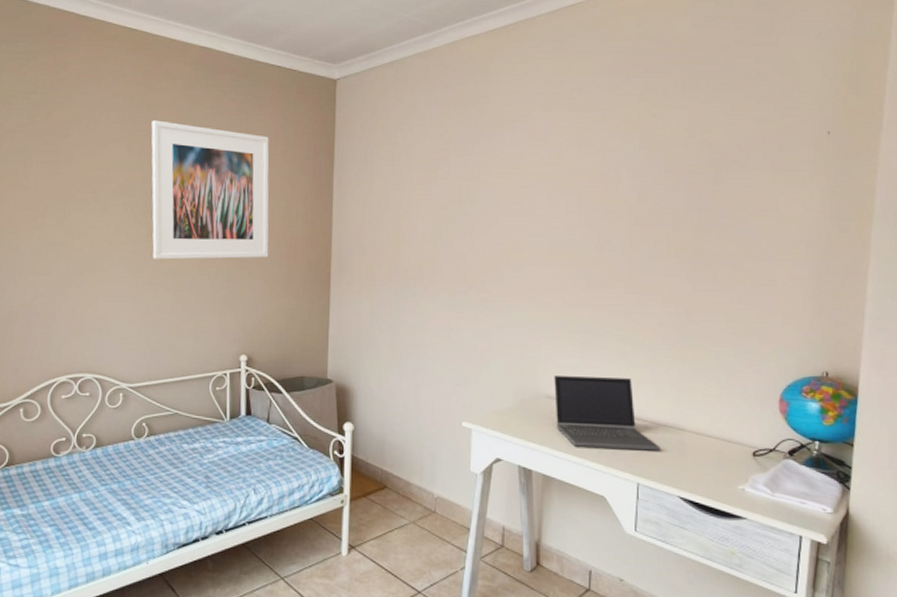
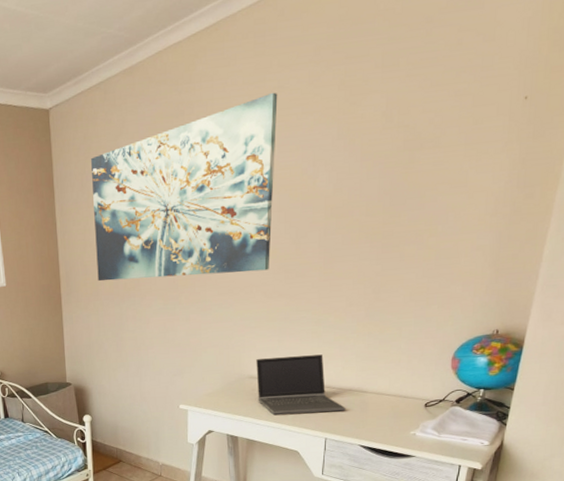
wall art: none [375,94,577,275] -> present [91,92,278,282]

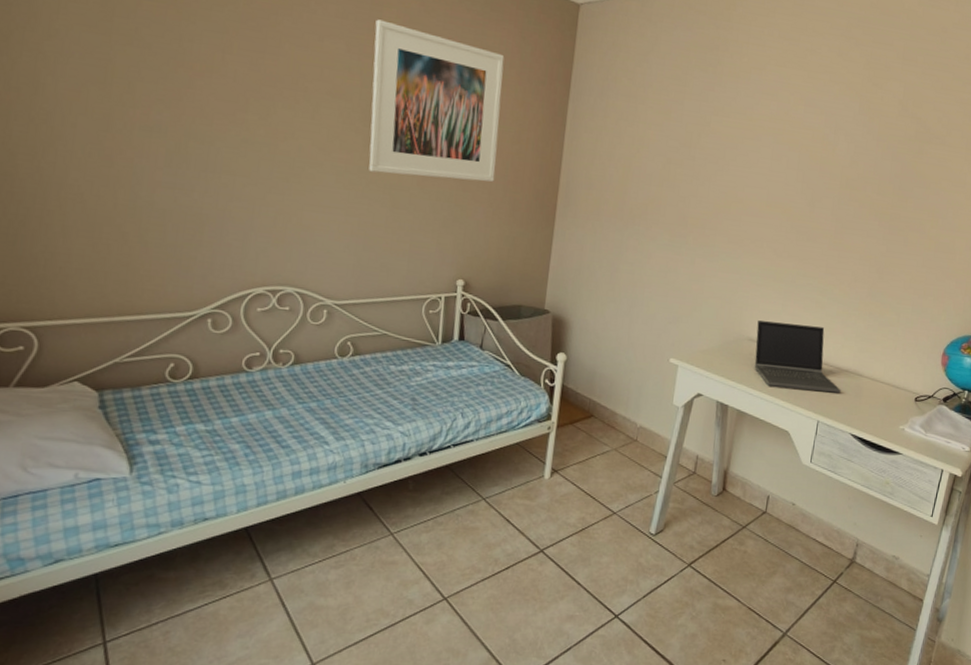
wall art: present [91,92,278,282] -> none [601,53,810,227]

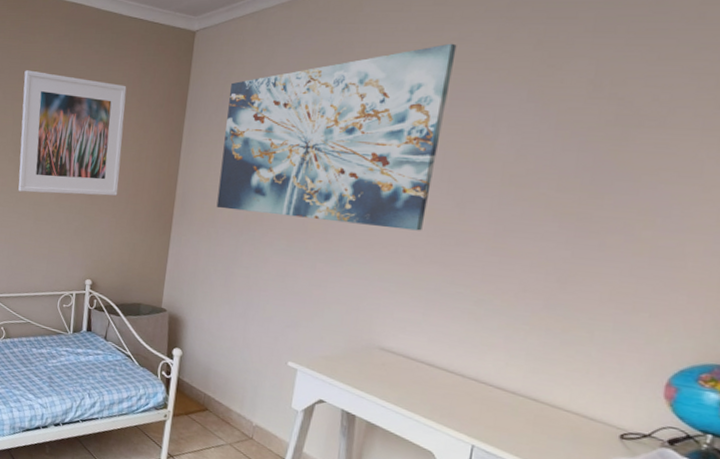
wall art: none [601,53,810,227] -> present [216,43,457,231]
laptop computer: present [754,320,841,394] -> none [387,329,505,418]

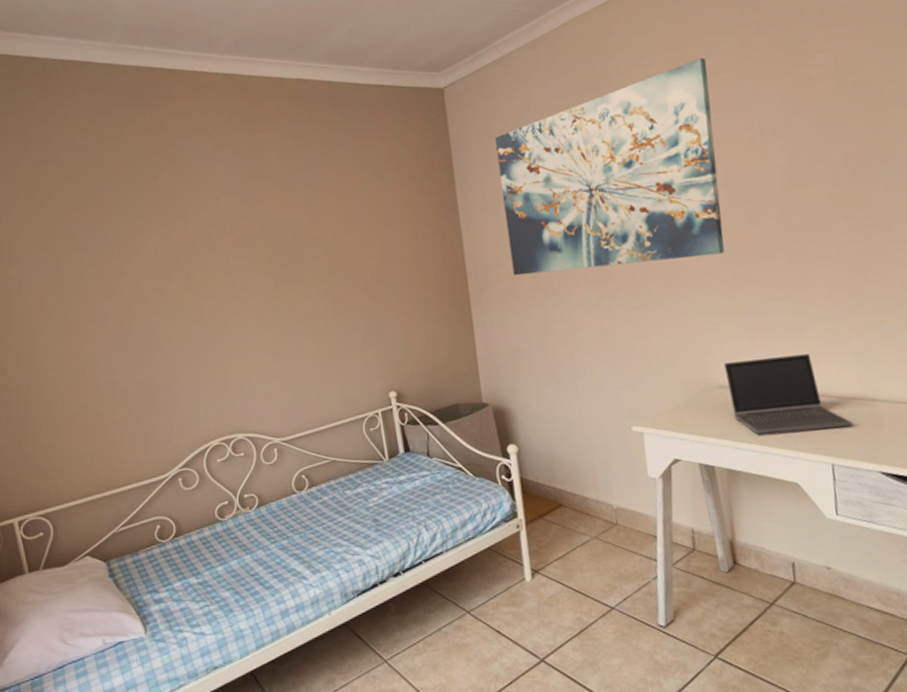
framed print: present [18,70,127,196] -> none [259,161,402,308]
laptop computer: none [387,329,505,418] -> present [724,354,853,435]

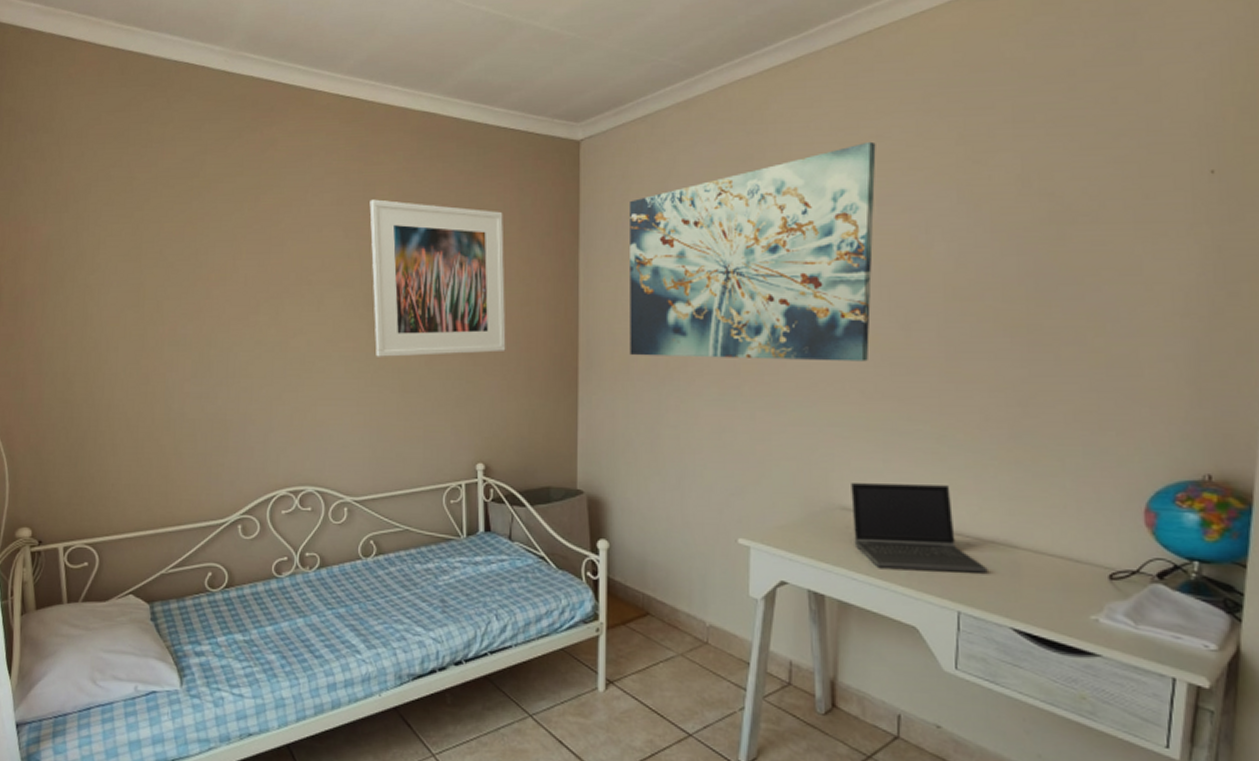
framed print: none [259,161,402,308] -> present [369,199,506,357]

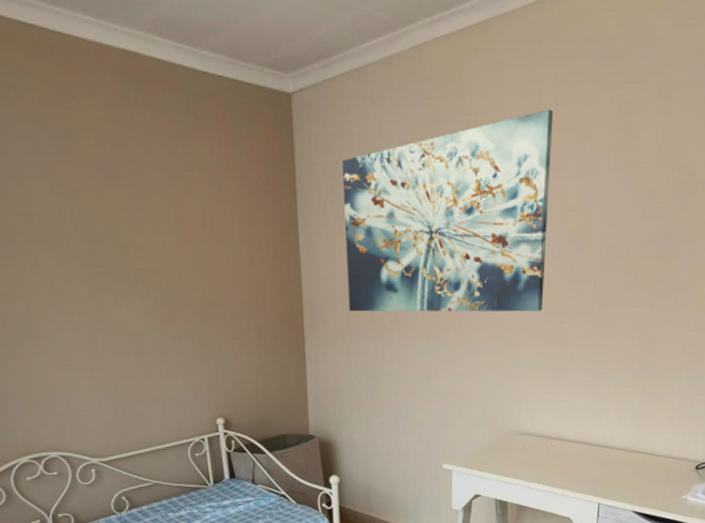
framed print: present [369,199,506,357] -> none [74,150,235,321]
laptop computer: present [851,483,988,573] -> none [528,409,620,477]

